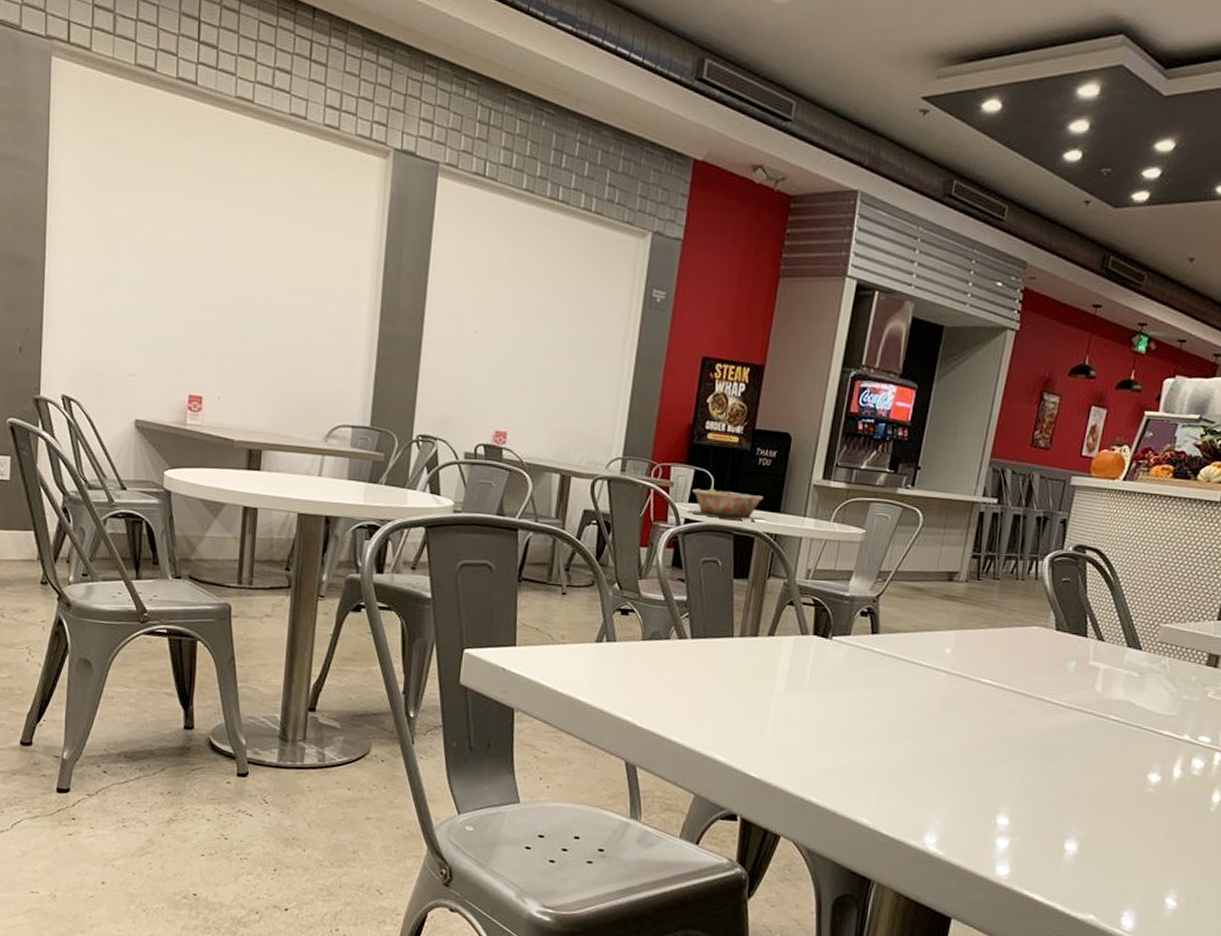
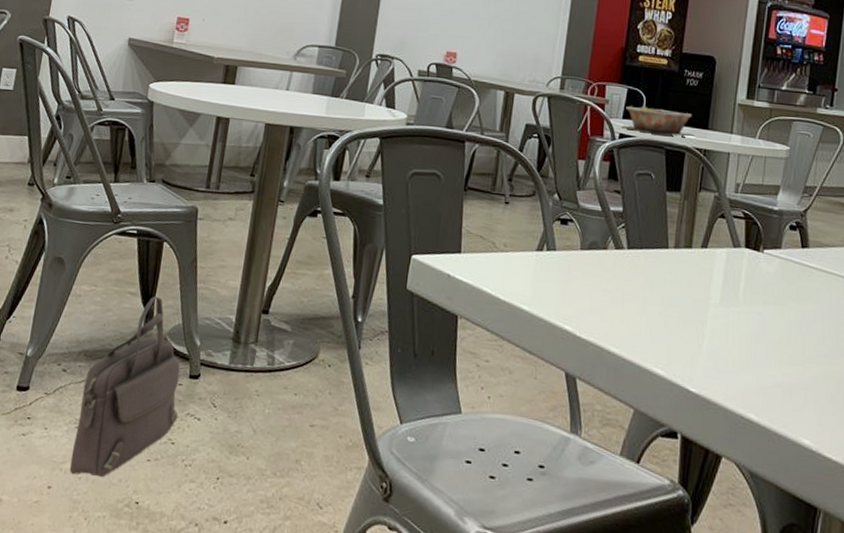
handbag: none [122,696,229,873] -> present [69,296,180,478]

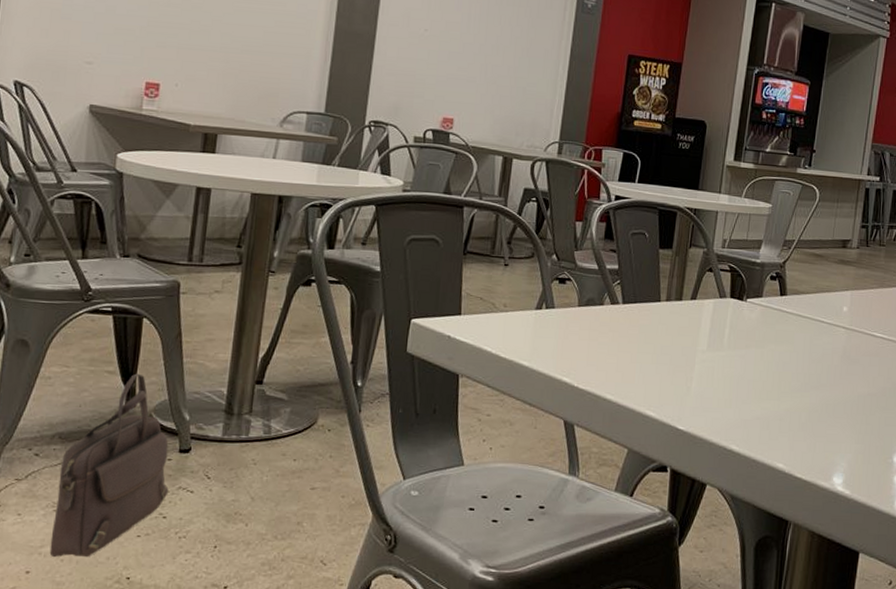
takeout container: present [622,106,696,138] -> none [617,169,687,198]

